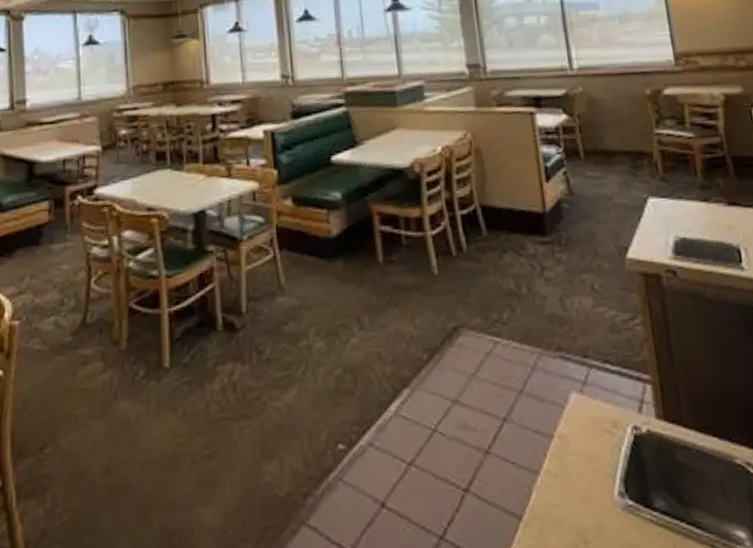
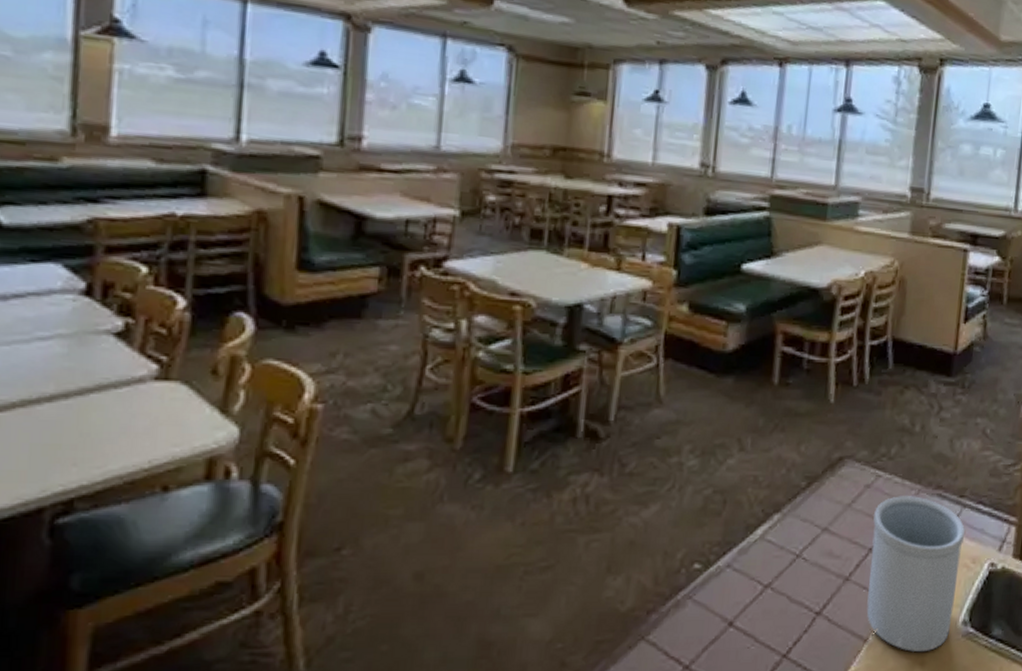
utensil holder: none [500,360,607,530] -> present [866,496,965,652]

